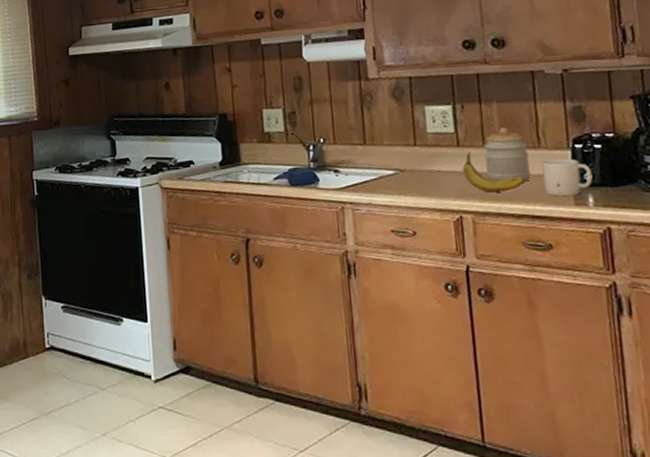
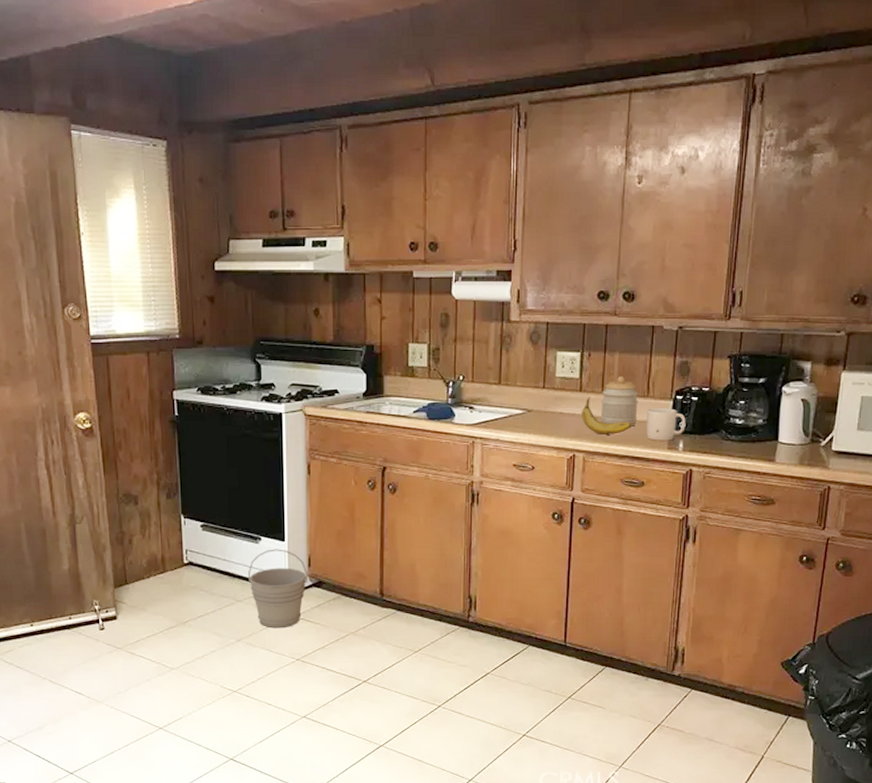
bucket: none [110,331,174,421] -> present [247,549,307,629]

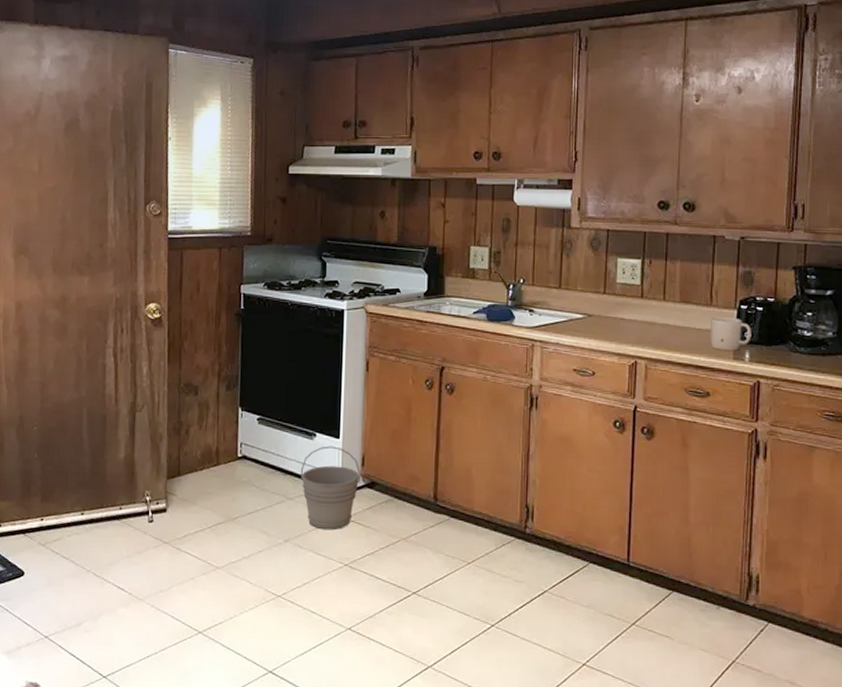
fruit: present [581,396,631,435] -> none [642,303,694,342]
jar: present [600,377,639,427] -> none [662,284,701,335]

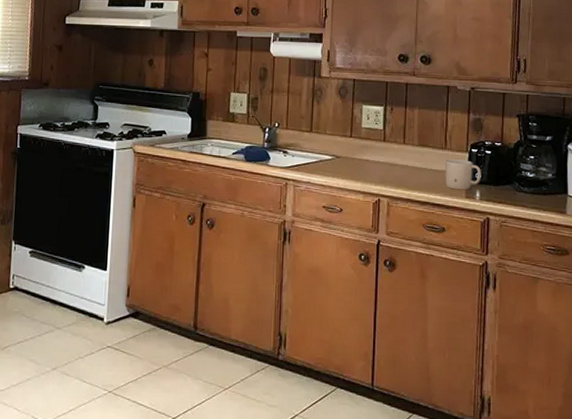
bucket: present [300,446,360,530] -> none [69,277,126,358]

